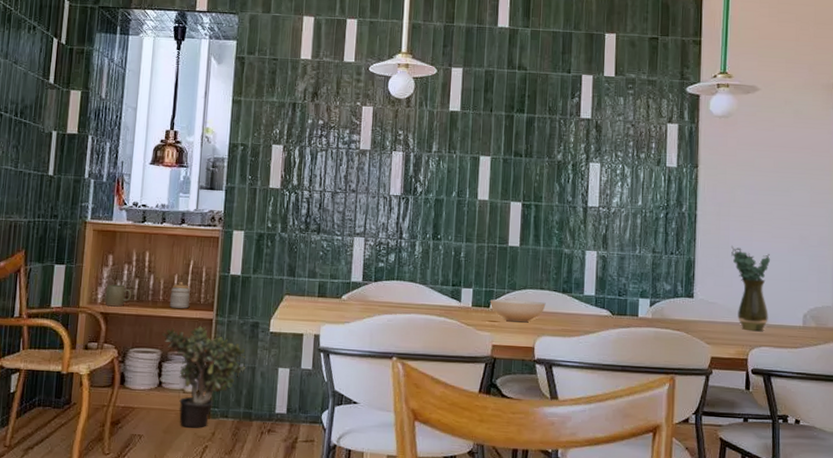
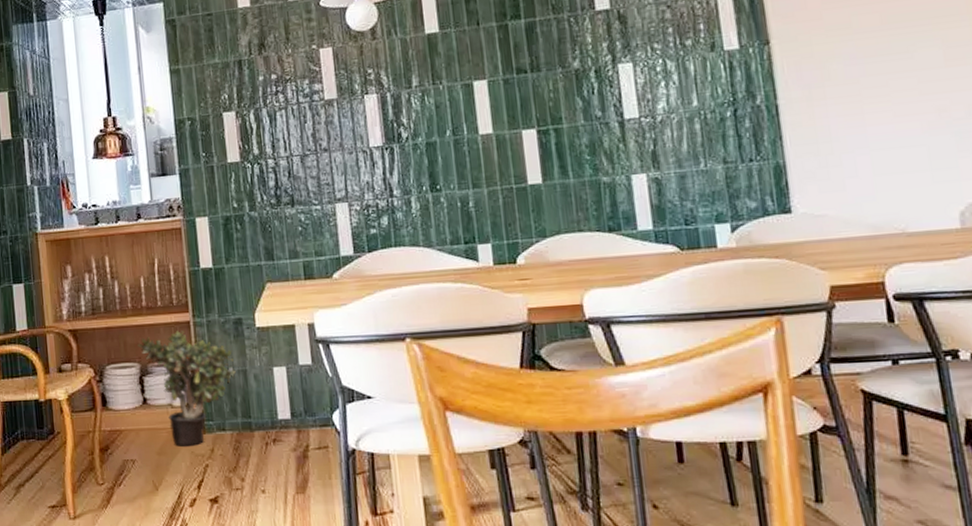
mug: present [105,284,132,307] -> none [69,296,98,322]
jar: present [169,281,190,309] -> none [138,283,161,315]
bowl: present [489,299,546,323] -> none [515,247,589,277]
vase: present [731,245,771,332] -> none [835,136,907,246]

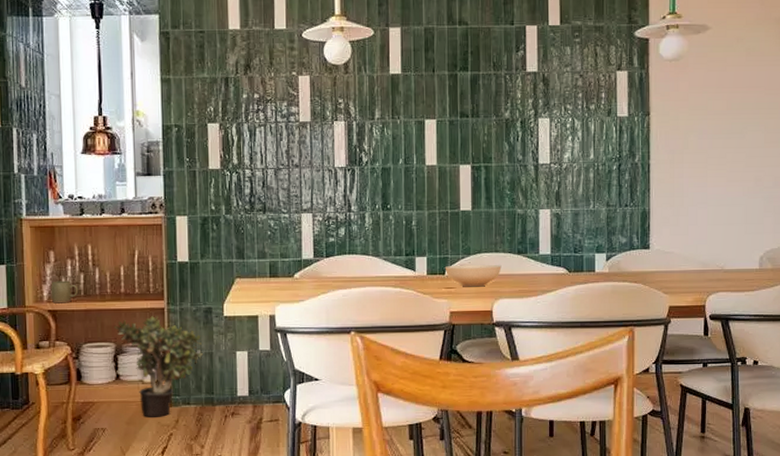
mug: none [69,296,98,322] -> present [50,280,79,304]
bowl: none [515,247,589,277] -> present [444,264,502,287]

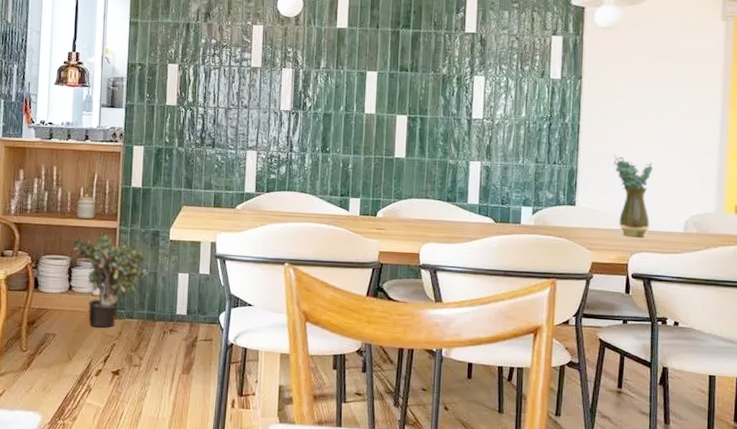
mug: present [50,280,79,304] -> none [17,196,42,217]
jar: none [117,272,138,300] -> present [76,193,95,219]
bowl: present [444,264,502,287] -> none [376,208,431,230]
vase: none [686,193,726,278] -> present [614,154,654,238]

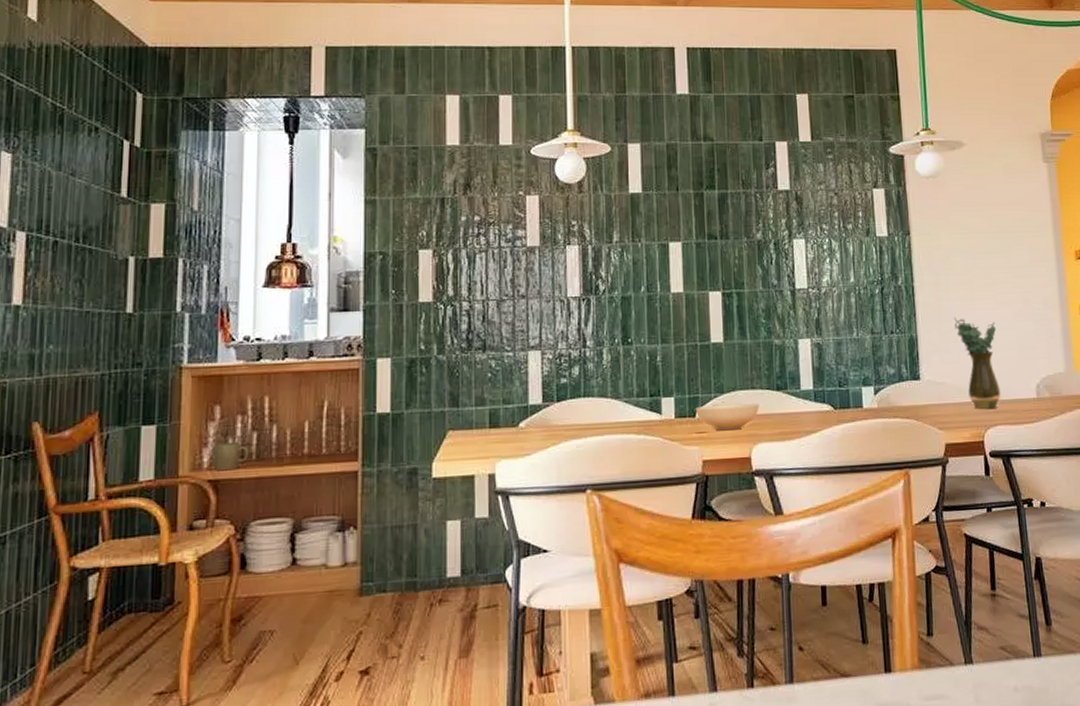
mug: none [17,196,42,217] -> present [213,441,250,471]
potted plant: present [71,235,148,328] -> none [292,481,405,612]
jar: present [76,193,95,219] -> none [299,428,326,463]
bowl: none [376,208,431,230] -> present [695,403,760,431]

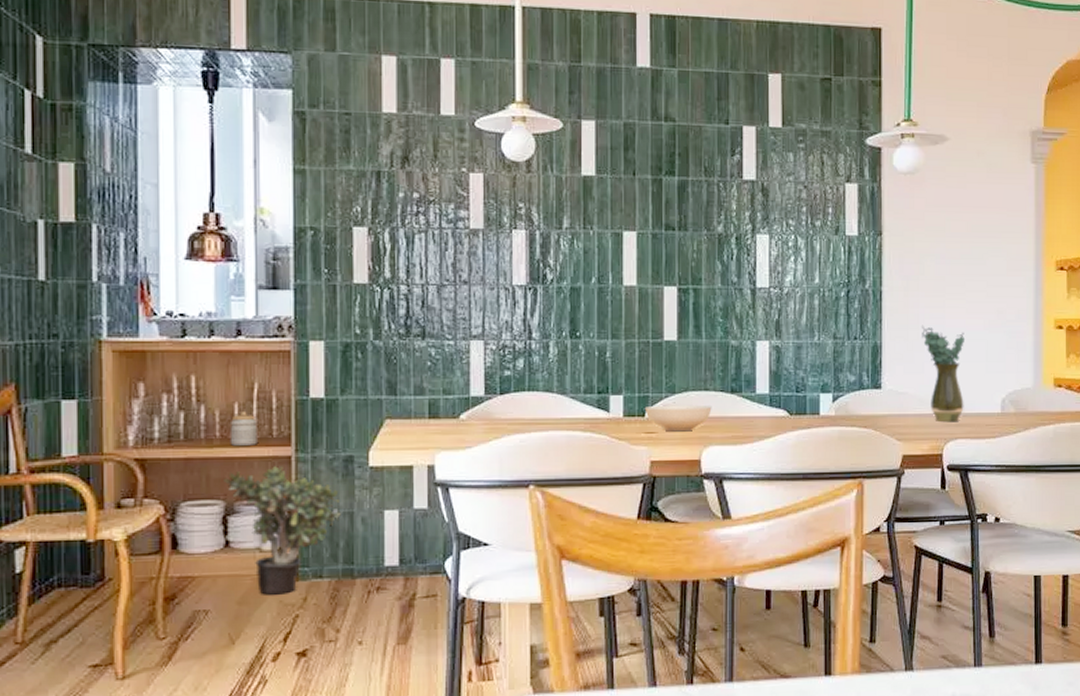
mug: present [213,441,250,471] -> none [138,420,177,450]
potted plant: none [292,481,405,612] -> present [223,466,341,595]
jar: none [299,428,326,463] -> present [229,410,257,446]

